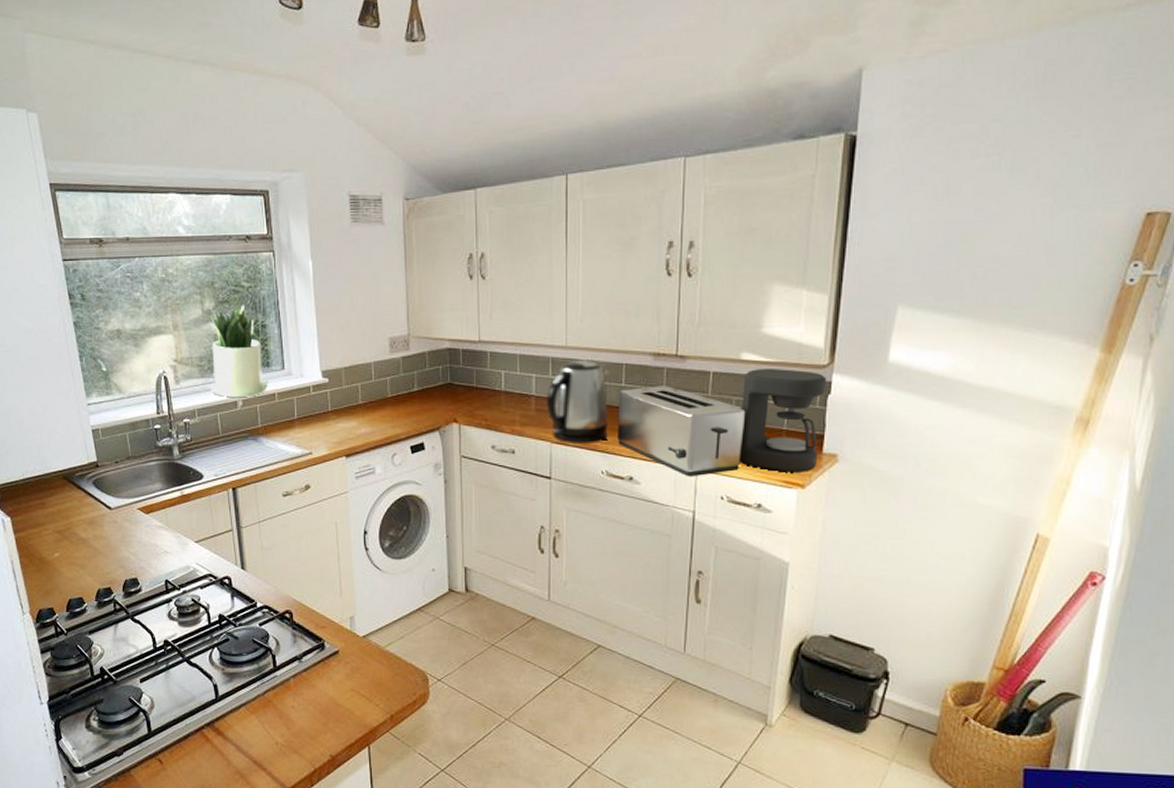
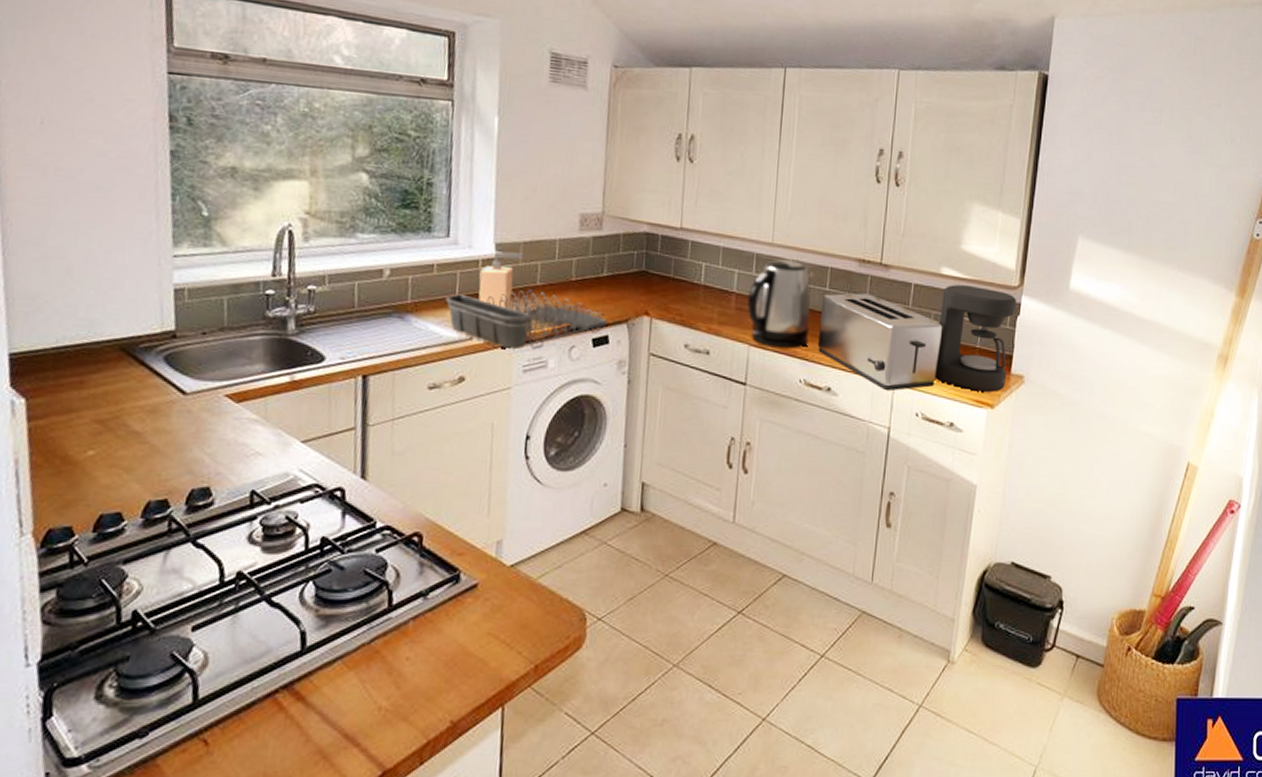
planter: present [208,304,268,397] -> none [348,154,426,265]
dish rack: none [287,408,422,460] -> present [445,290,608,350]
soap dispenser: none [312,377,346,427] -> present [478,251,524,310]

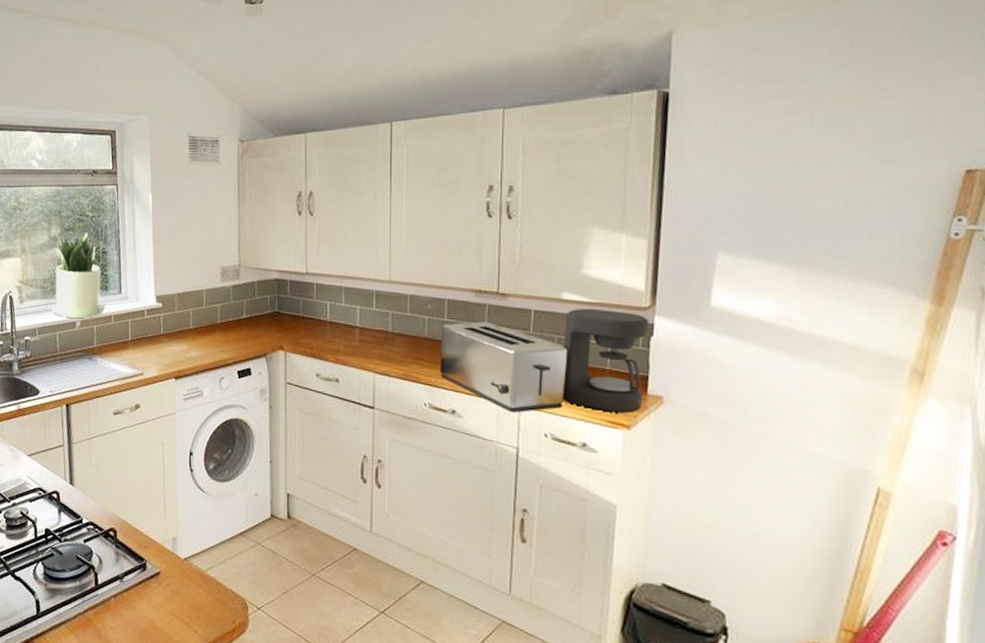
planter: none [348,154,426,265] -> present [50,232,105,318]
dish rack: present [445,290,608,350] -> none [121,332,250,382]
soap dispenser: present [478,251,524,310] -> none [145,302,179,350]
kettle: present [747,259,811,350] -> none [370,295,431,377]

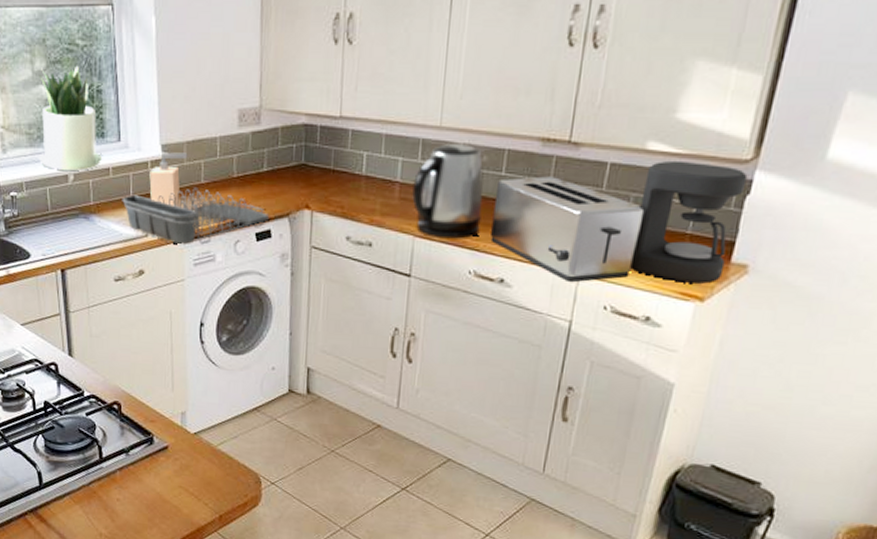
dish rack: none [121,332,250,382] -> present [122,188,270,245]
soap dispenser: none [145,302,179,350] -> present [149,152,188,208]
kettle: none [370,295,431,377] -> present [412,144,484,241]

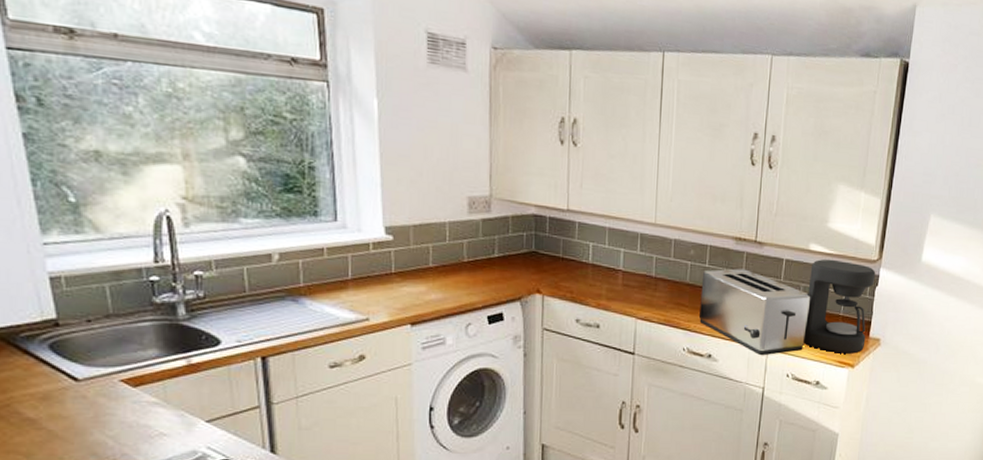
planter: present [38,65,102,170] -> none [232,137,314,250]
dish rack: present [122,188,270,245] -> none [338,271,502,329]
soap dispenser: present [149,152,188,208] -> none [371,234,415,291]
kettle: present [412,144,484,241] -> none [633,239,693,322]

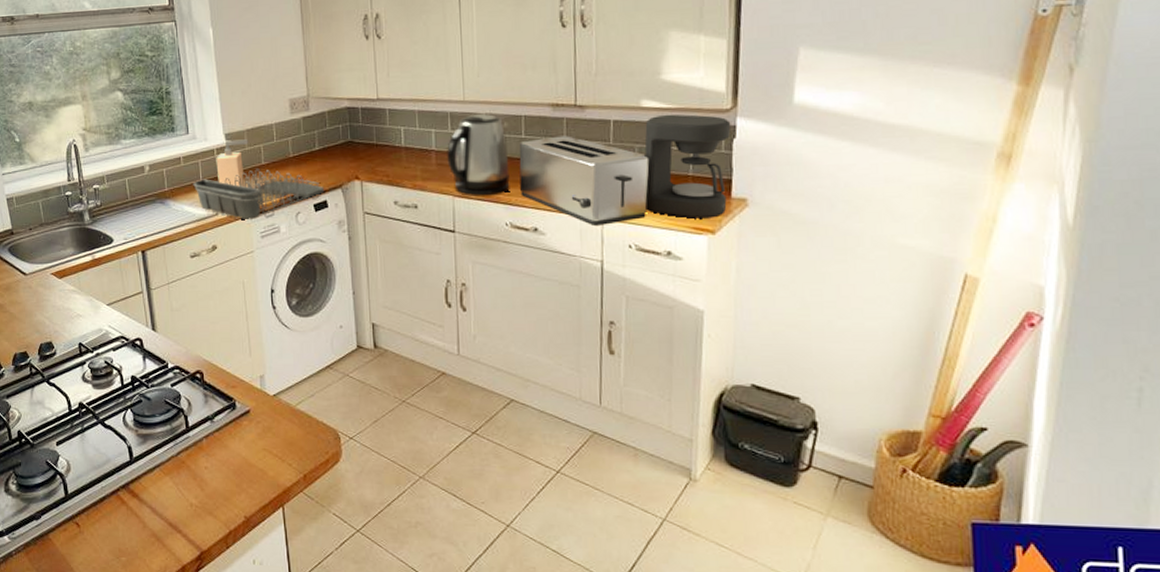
dish rack: none [338,271,502,329] -> present [193,169,325,220]
soap dispenser: none [371,234,415,291] -> present [216,139,249,188]
kettle: none [633,239,693,322] -> present [447,114,510,198]

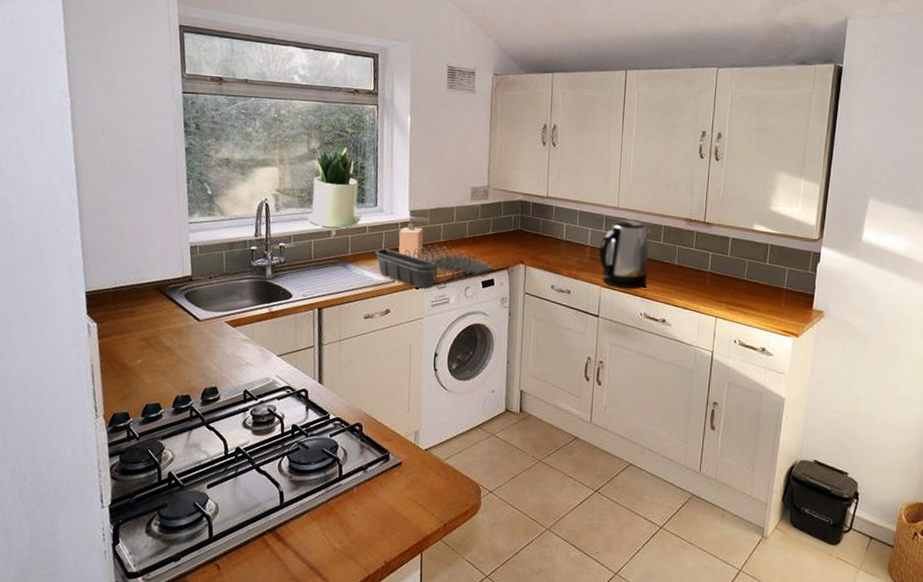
planter: none [114,72,173,162] -> present [306,147,361,228]
toaster: present [519,136,650,227] -> none [655,245,756,323]
coffee maker: present [644,114,731,219] -> none [749,238,817,324]

